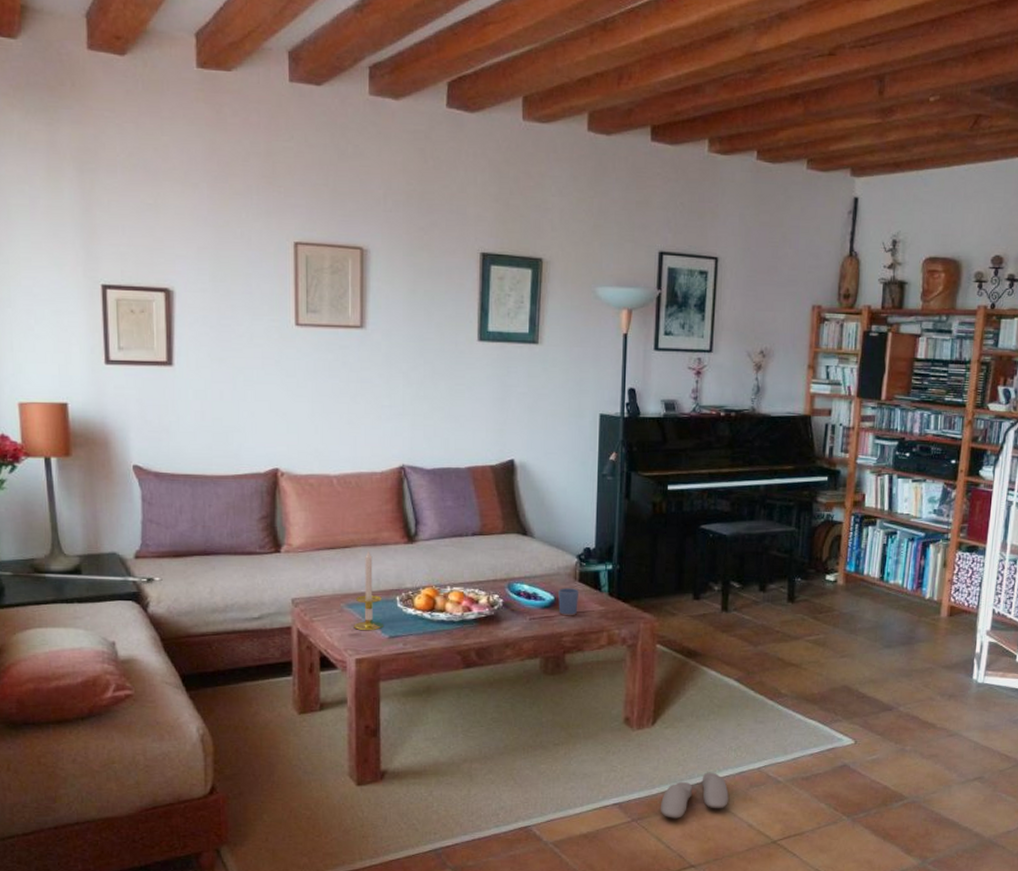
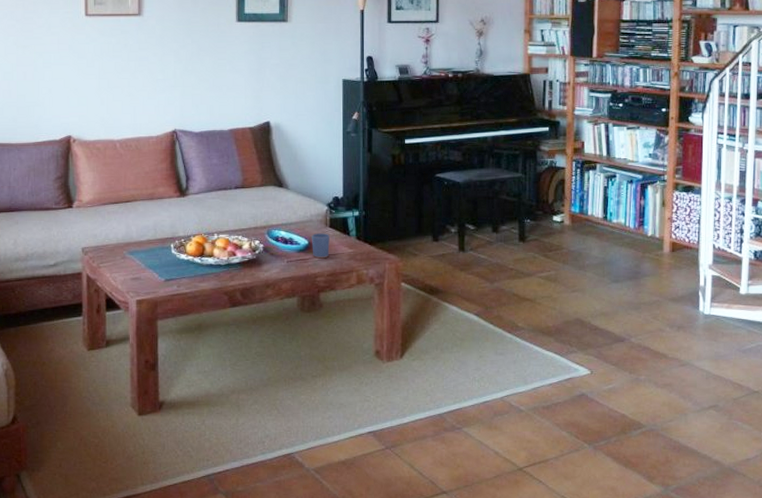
candle: present [354,550,384,631] -> none [135,203,161,275]
slippers: present [660,772,729,818] -> none [411,401,475,446]

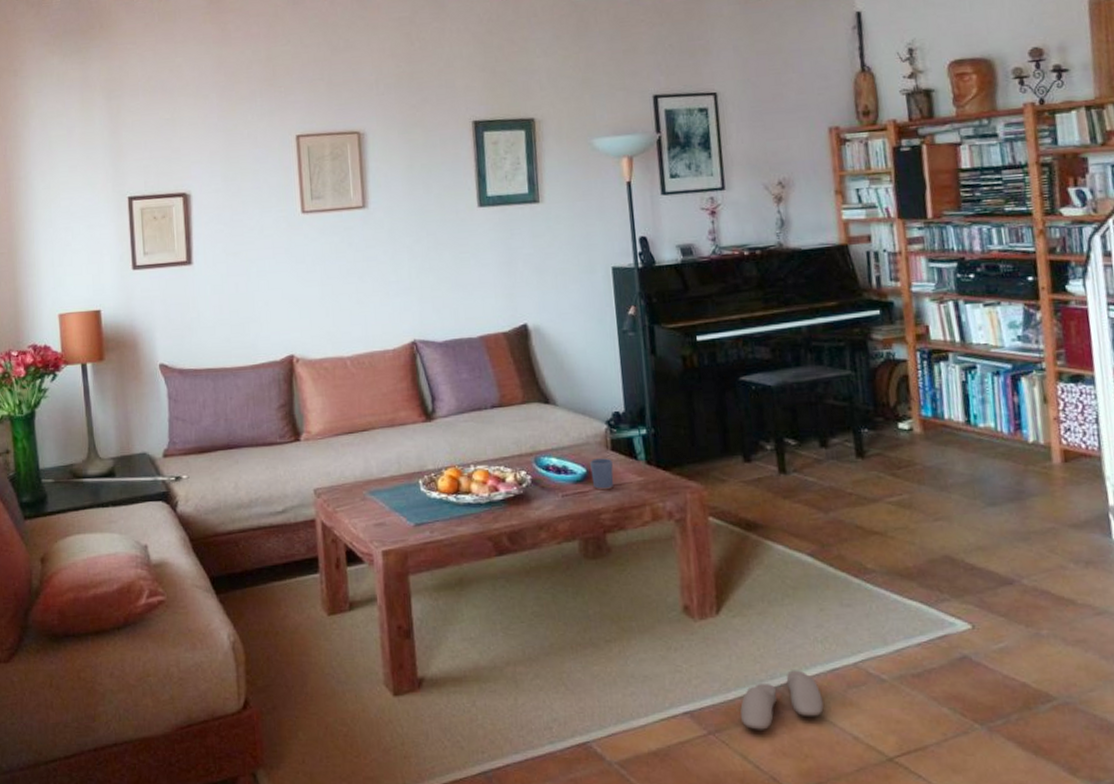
slippers: none [411,401,475,446] -> present [740,670,824,730]

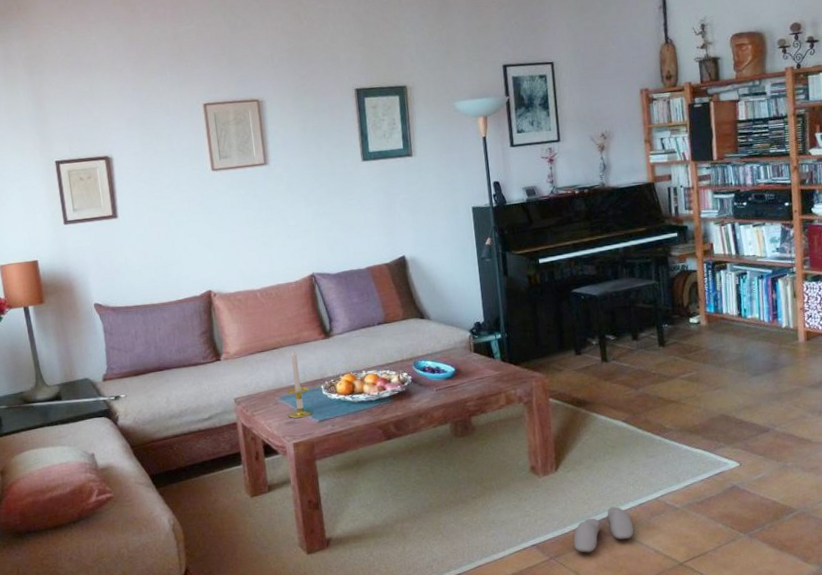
candle: none [378,432,409,520] -> present [287,349,314,419]
mug: present [590,458,614,490] -> none [457,358,476,384]

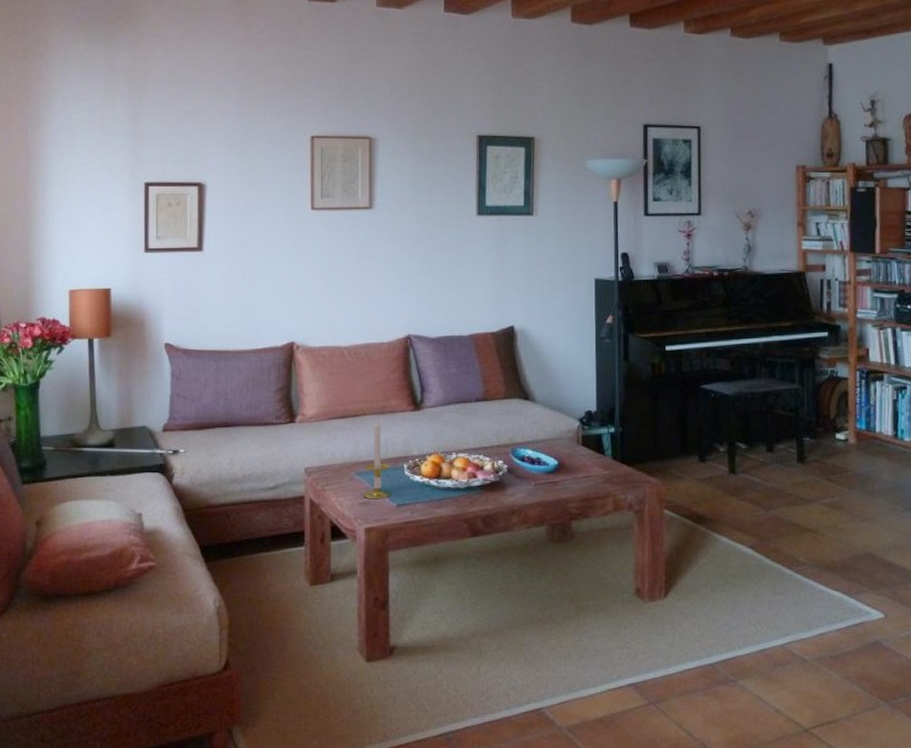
slippers: present [573,506,634,553] -> none [678,649,752,702]

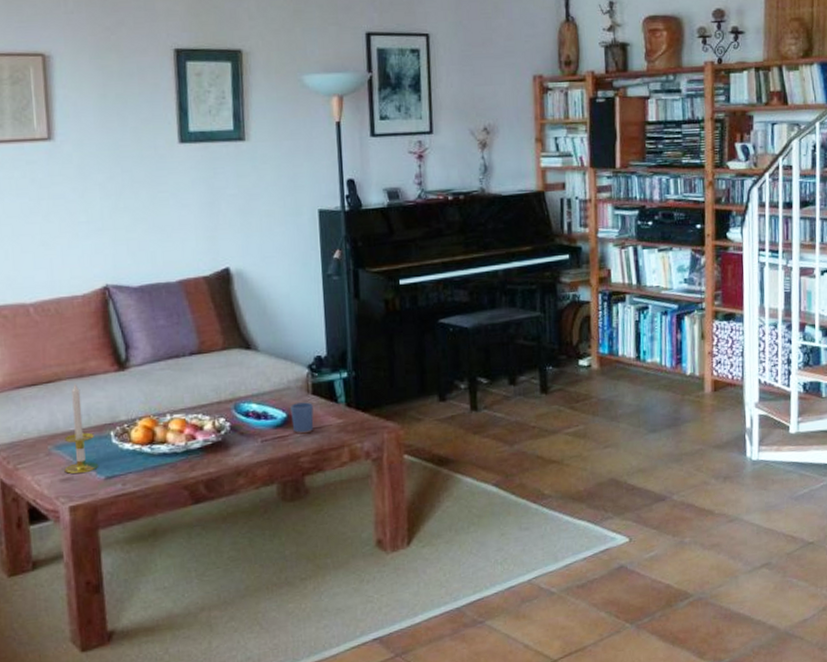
mug: none [562,452,582,481] -> present [290,402,314,434]

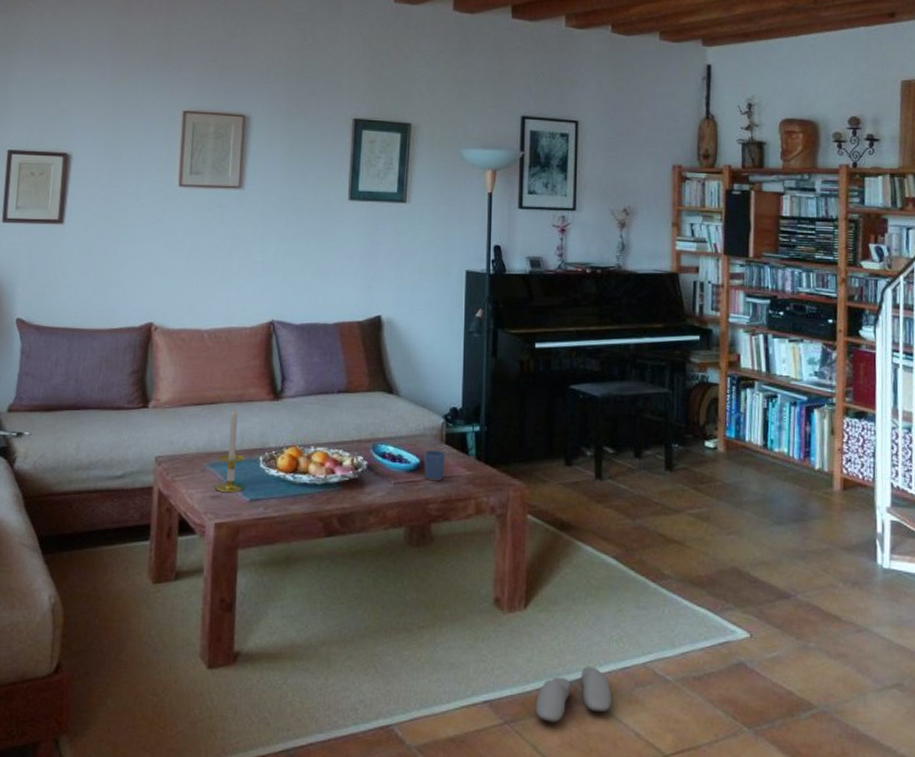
slippers: none [425,590,500,648] -> present [535,666,612,722]

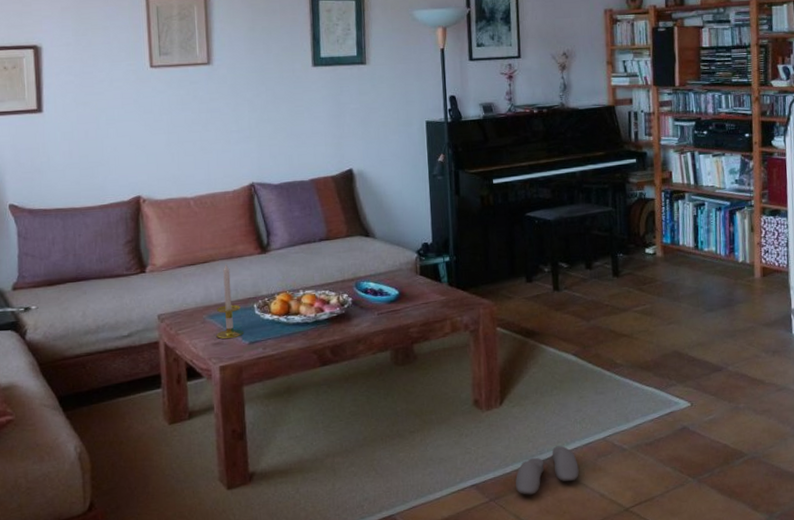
mug: present [424,450,445,481] -> none [402,281,421,309]

